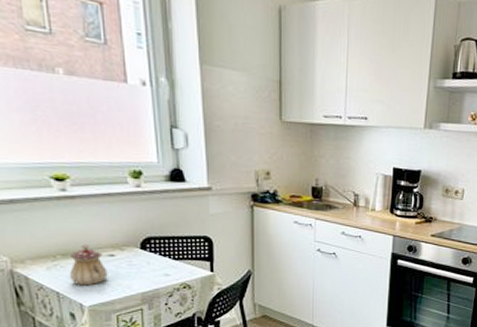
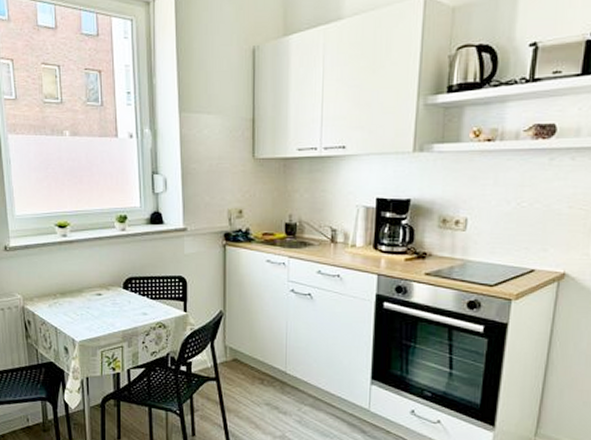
teapot: present [69,244,108,286] -> none [66,284,96,323]

